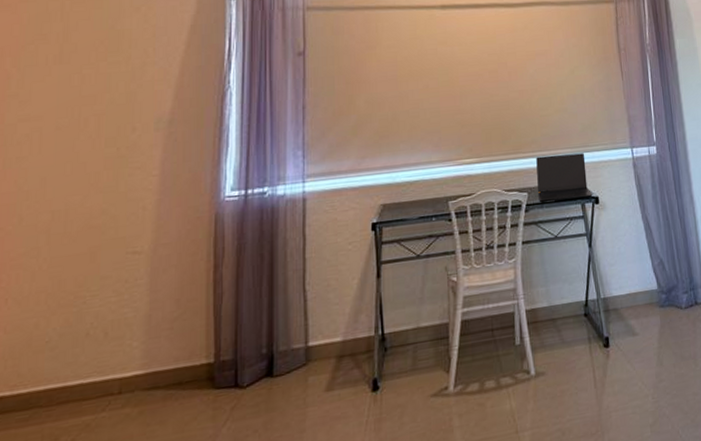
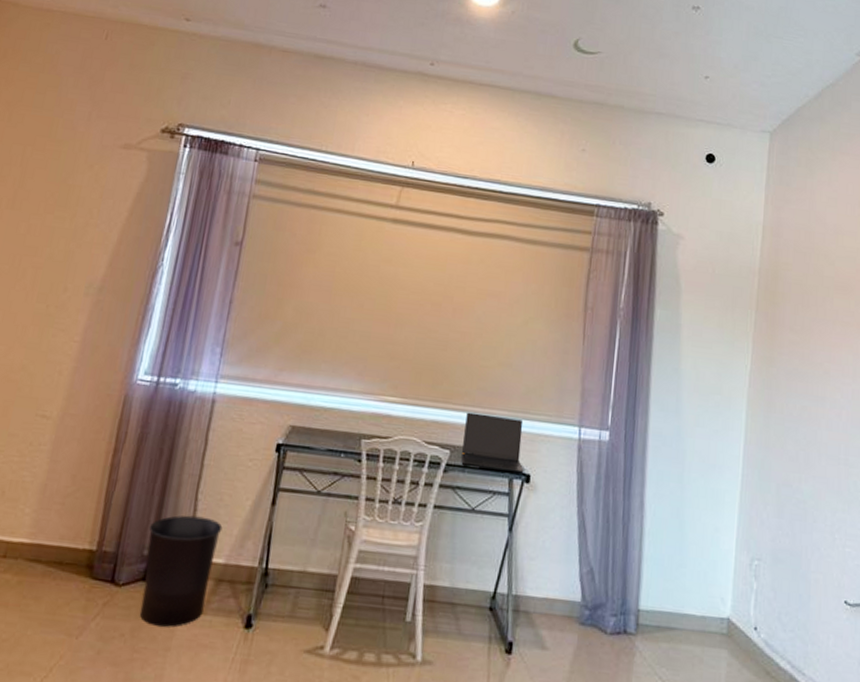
waste bin: none [264,304,335,414] -> present [139,515,223,627]

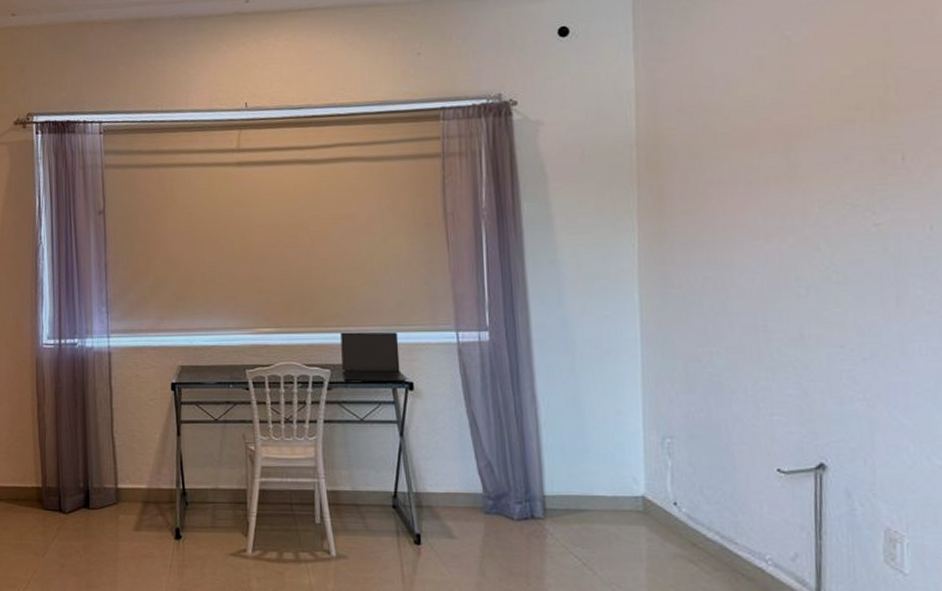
waste bin: present [139,515,223,627] -> none [80,451,140,543]

